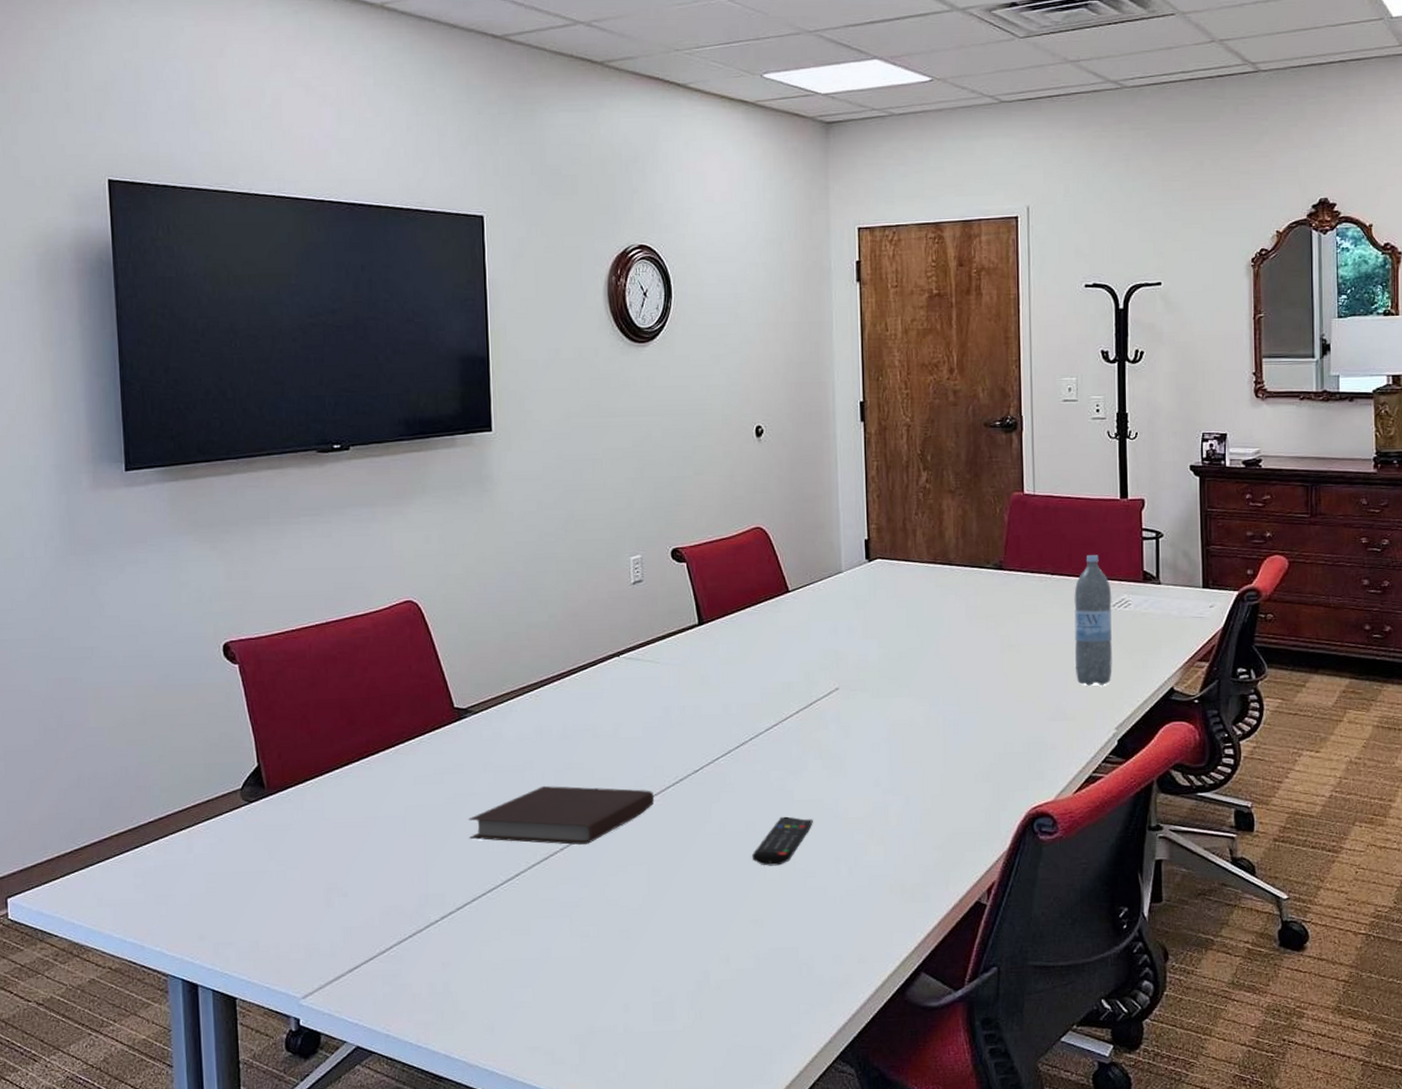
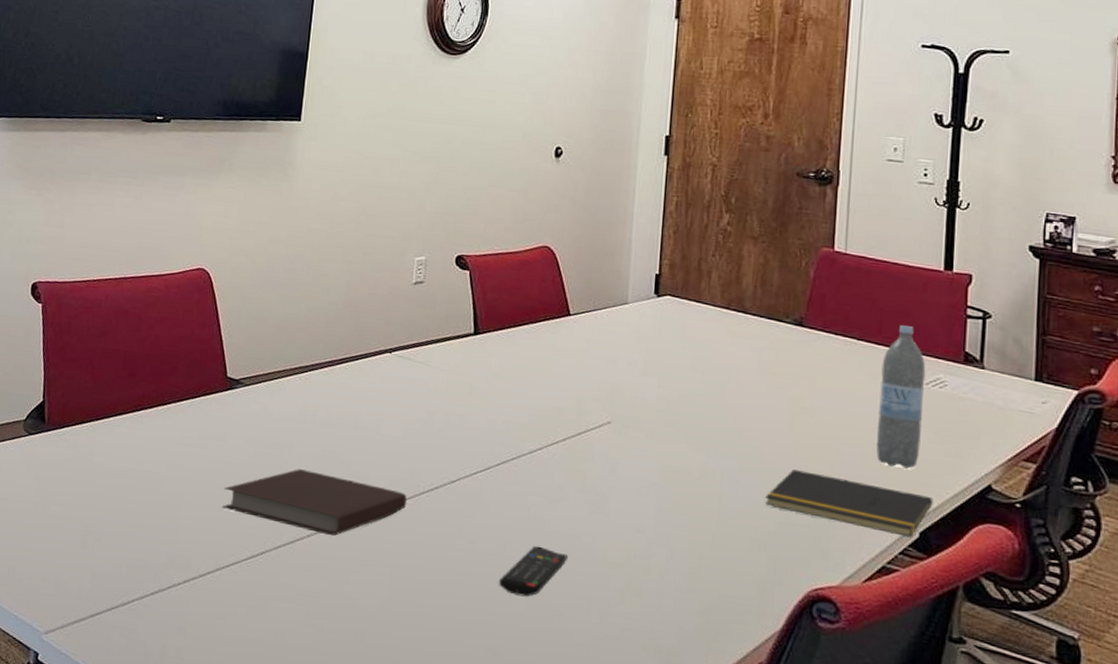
notepad: none [983,703,1127,746] -> present [764,469,933,537]

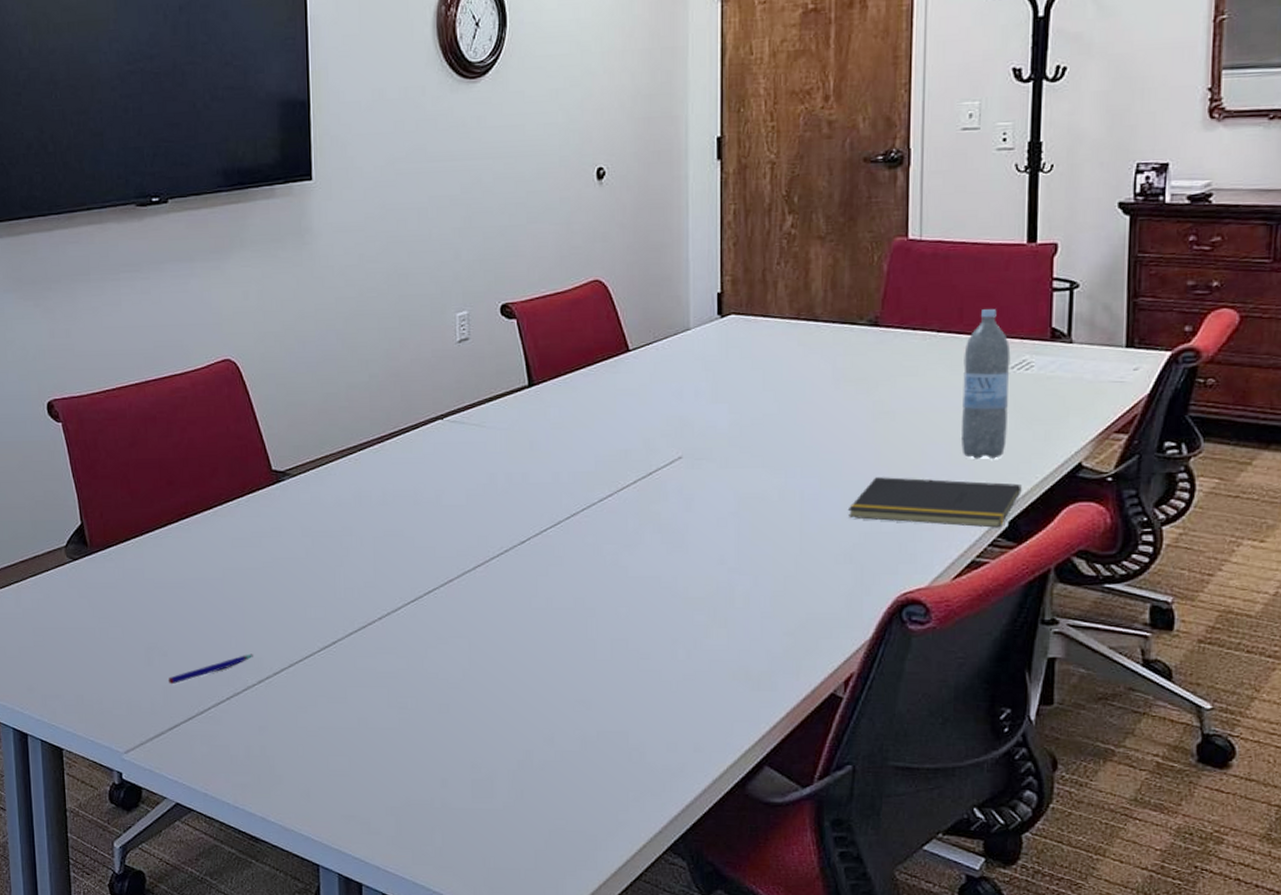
pen: none [98,551,183,571] -> present [167,654,253,685]
notebook: present [222,469,407,536] -> none [285,553,477,615]
remote control: present [499,545,568,597] -> none [581,593,649,645]

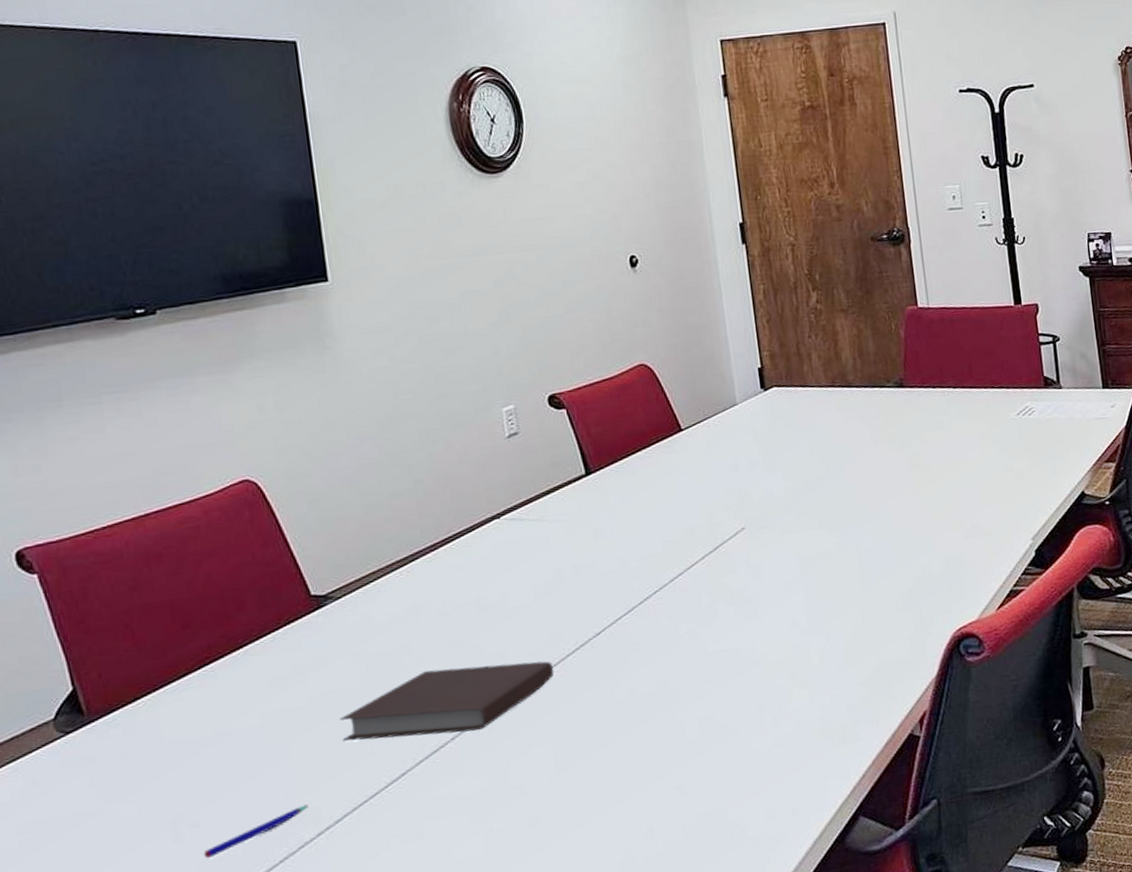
notebook: none [285,553,477,615] -> present [339,661,554,741]
notepad: present [847,477,1022,528] -> none [900,515,1041,566]
water bottle: present [961,309,1011,459] -> none [978,364,1023,498]

